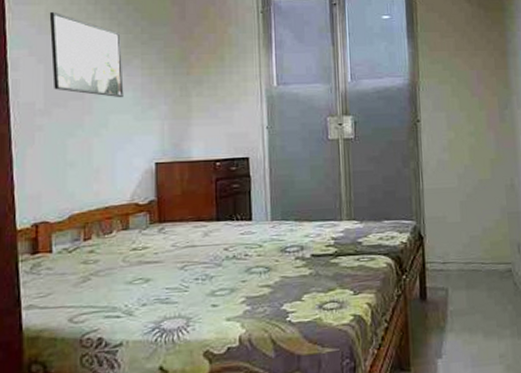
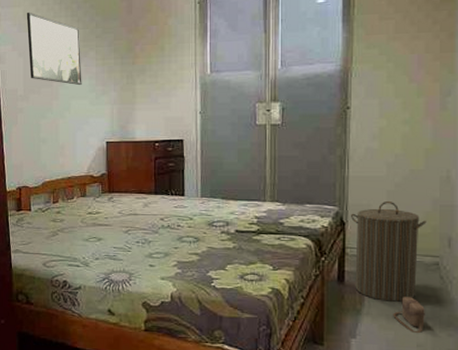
laundry hamper: none [427,211,498,315] -> present [350,200,427,302]
saddlebag: none [475,307,505,344] -> present [393,297,425,334]

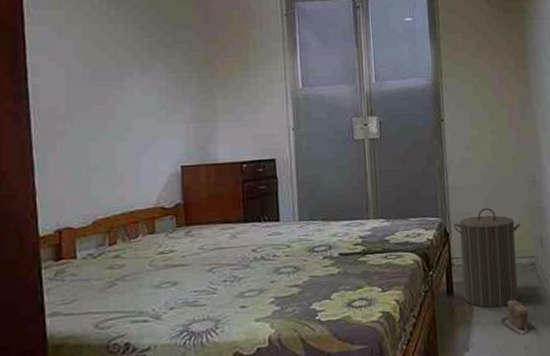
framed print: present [26,11,82,86] -> none [70,15,148,102]

